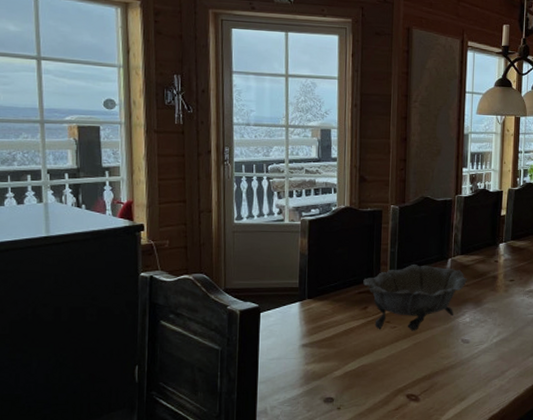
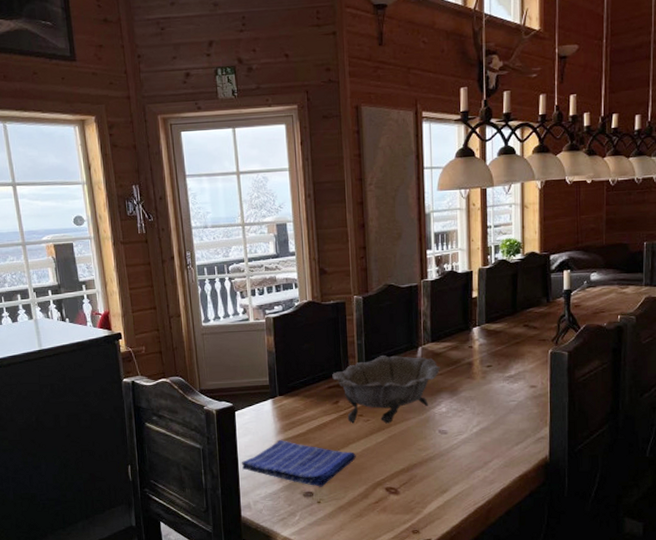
dish towel: none [261,344,380,393] -> present [241,440,356,487]

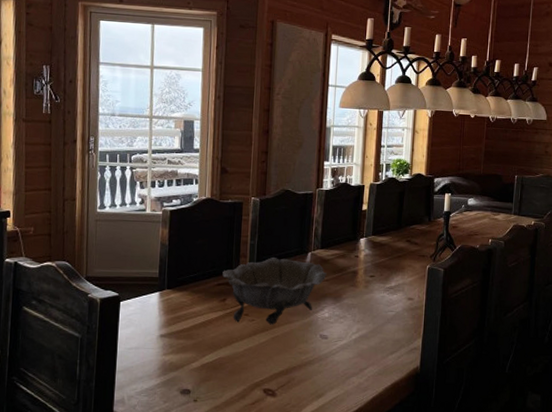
dish towel: present [241,440,356,487] -> none [119,334,238,385]

